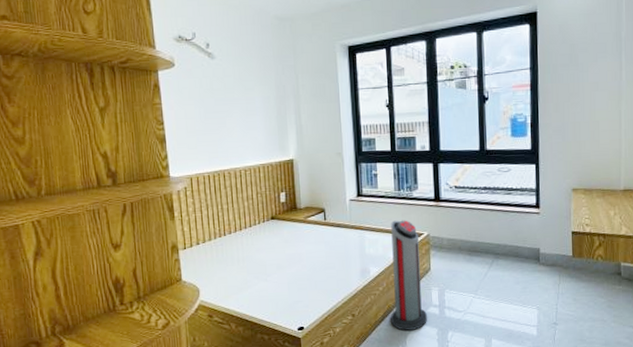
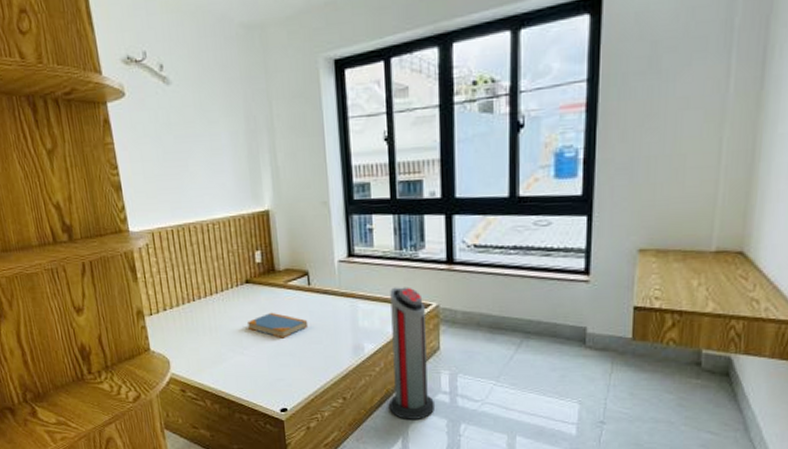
book: none [272,243,324,266] -> present [248,312,308,338]

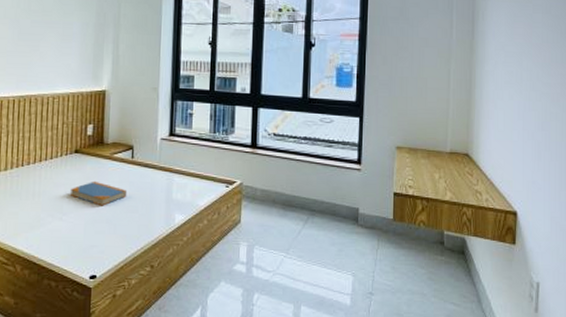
air purifier: present [390,287,434,419] -> none [193,165,232,288]

